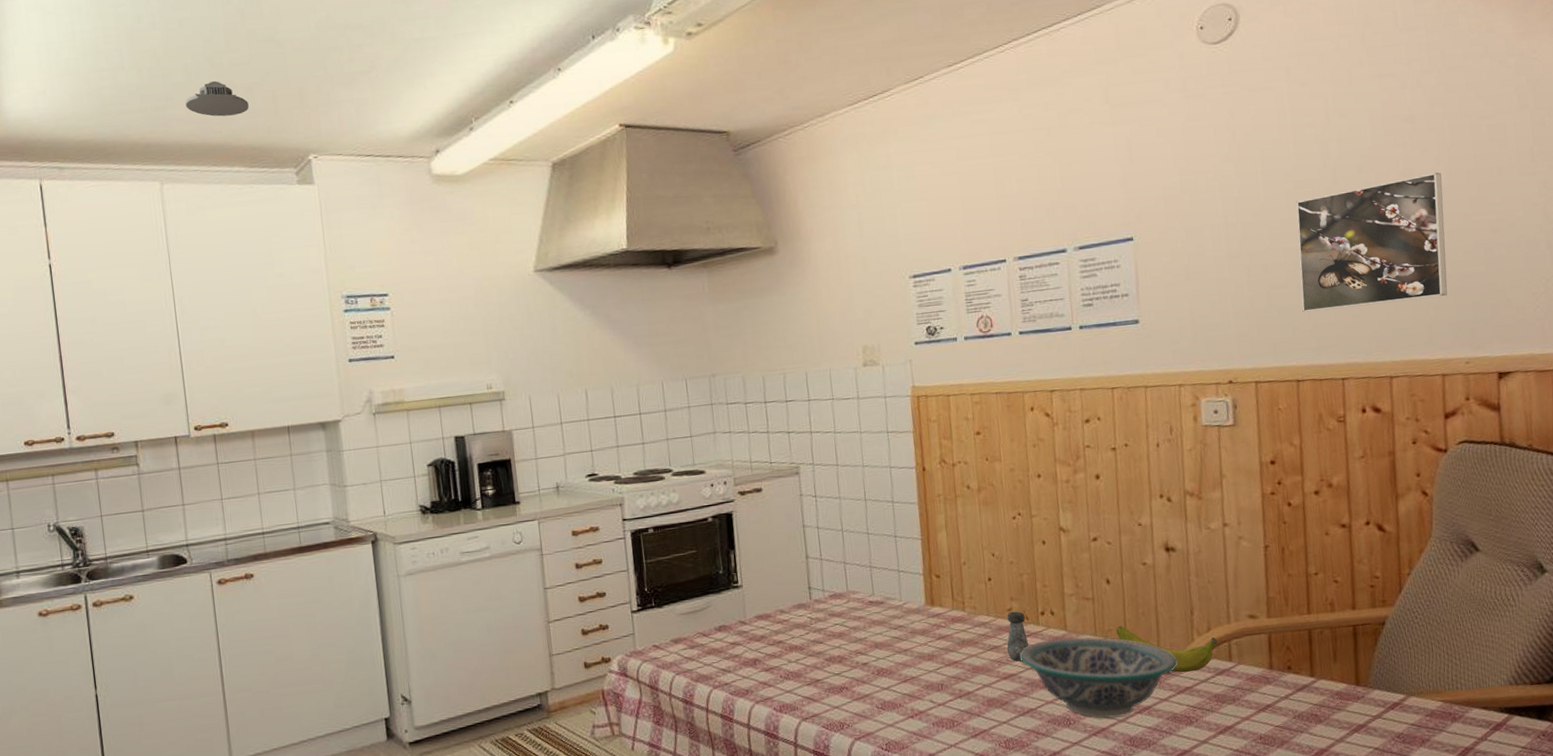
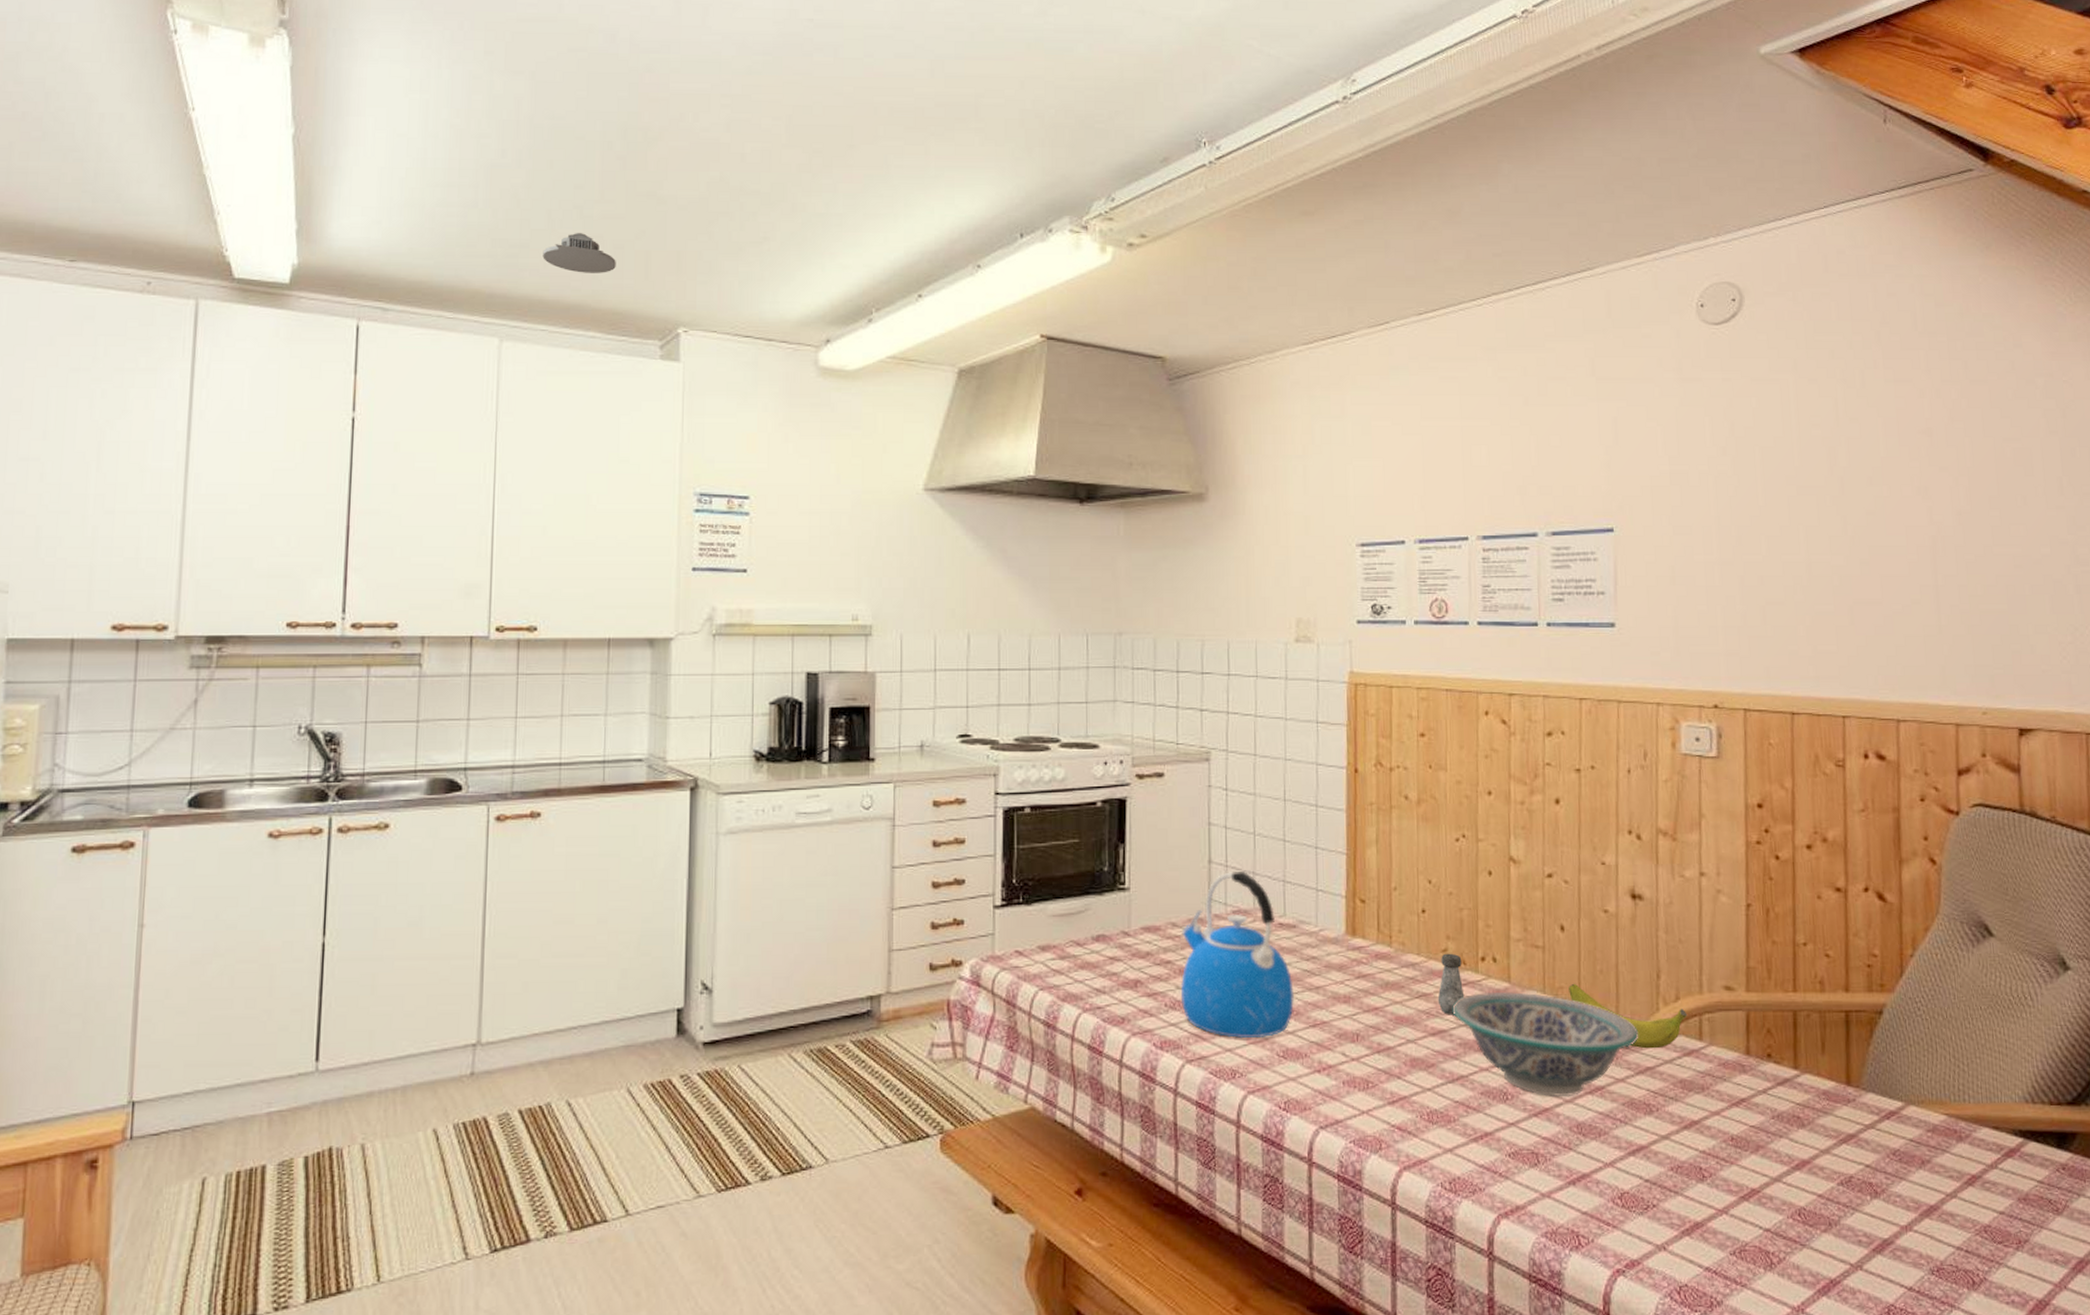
kettle: none [789,562,887,698] -> present [1180,872,1294,1039]
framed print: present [1296,172,1448,313] -> none [1798,493,1964,635]

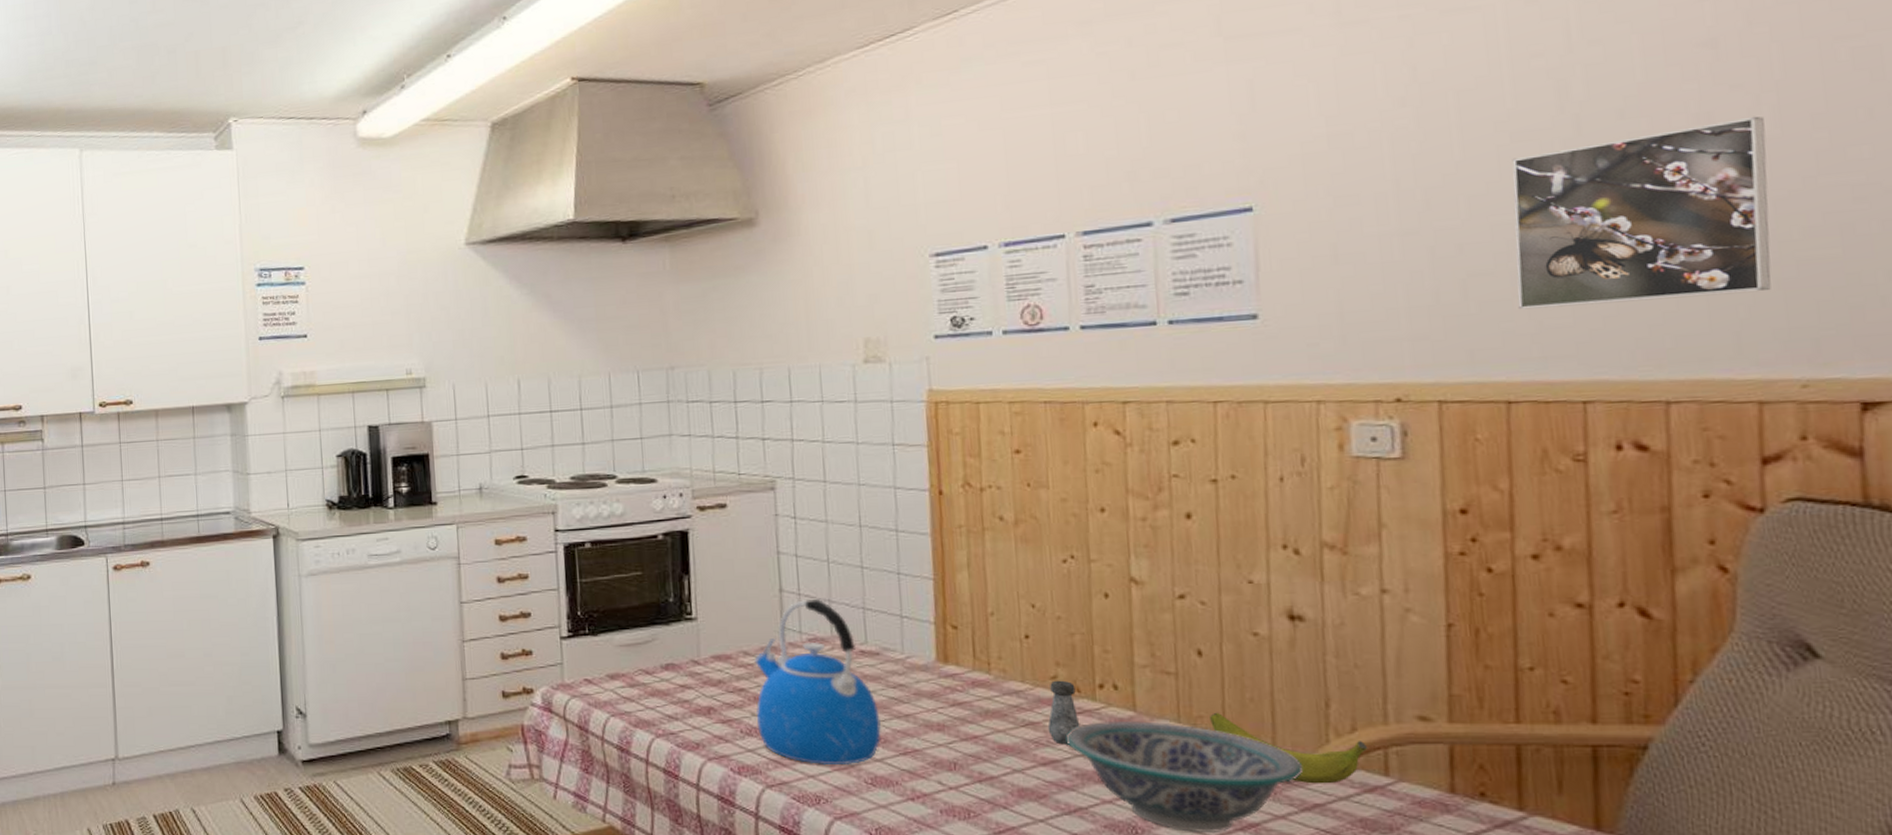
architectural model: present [543,233,616,273] -> none [108,43,171,80]
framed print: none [1798,493,1964,635] -> present [1512,116,1771,310]

